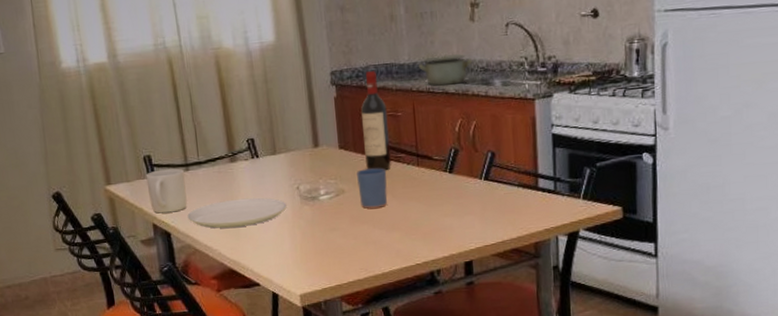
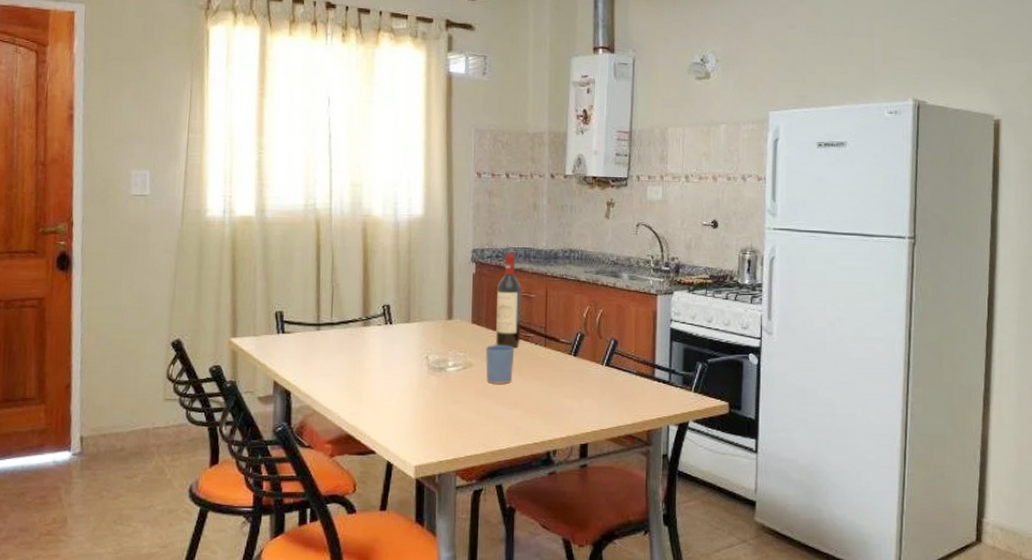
mug: present [146,168,187,214] -> none [274,327,316,371]
plate: present [187,197,287,229] -> none [311,363,414,391]
saucepan: present [418,53,473,87] -> none [554,245,605,275]

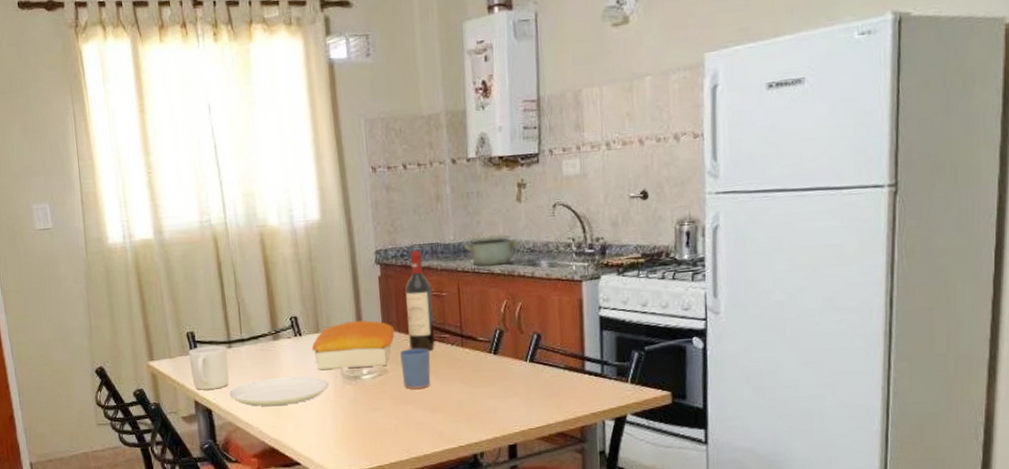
mug: none [274,327,316,371] -> present [188,345,229,390]
plate: none [311,363,414,391] -> present [229,376,329,406]
bread loaf: none [400,314,483,360] -> present [311,320,395,370]
saucepan: none [554,245,605,275] -> present [463,234,519,268]

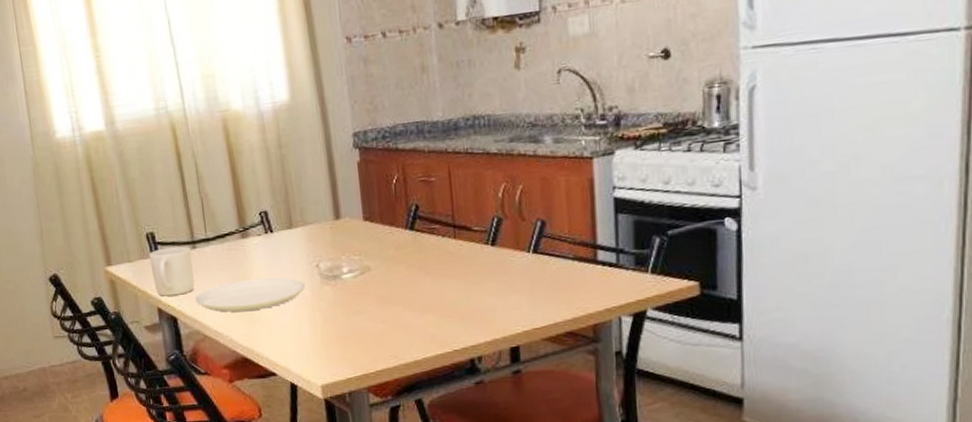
bread loaf: present [311,320,395,370] -> none [284,212,378,270]
mug: present [400,348,431,389] -> none [384,241,420,288]
wine bottle: present [405,250,435,350] -> none [388,130,424,244]
saucepan: present [463,234,519,268] -> none [453,107,519,147]

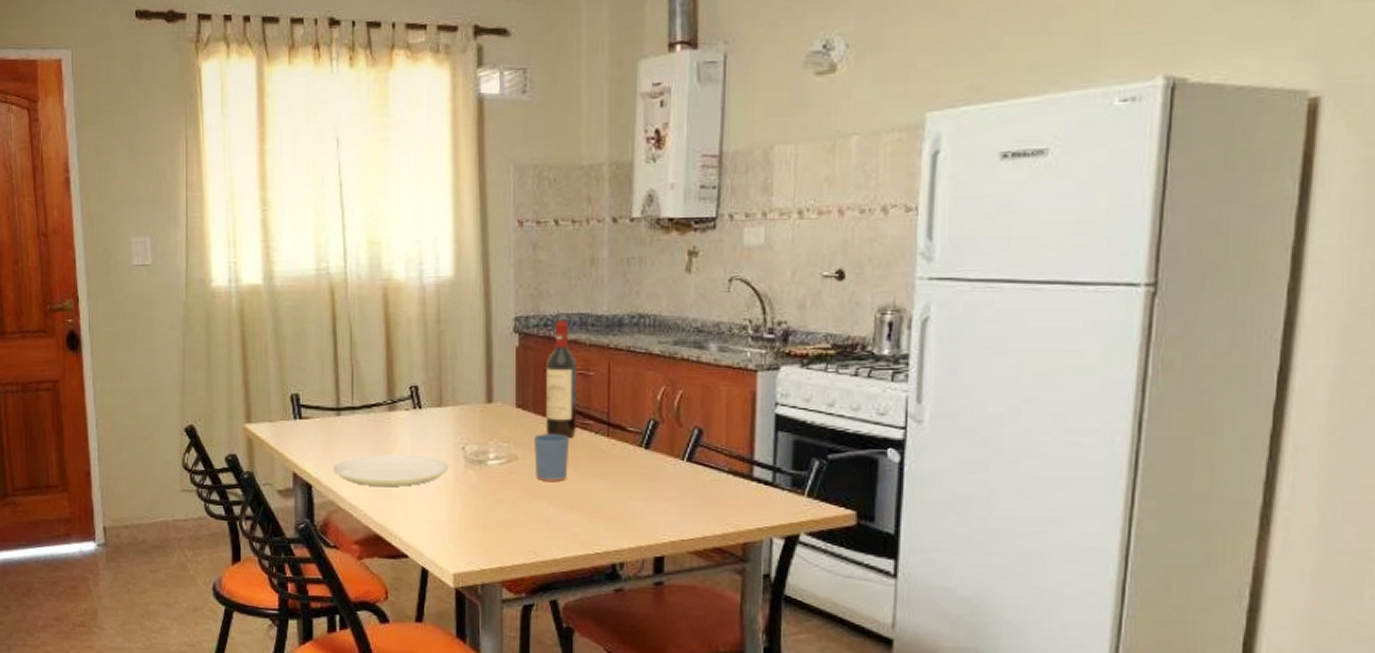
mug: present [149,246,195,297] -> none [291,411,336,462]
mug: none [384,241,420,288] -> present [534,434,570,481]
wine bottle: none [388,130,424,244] -> present [546,321,577,437]

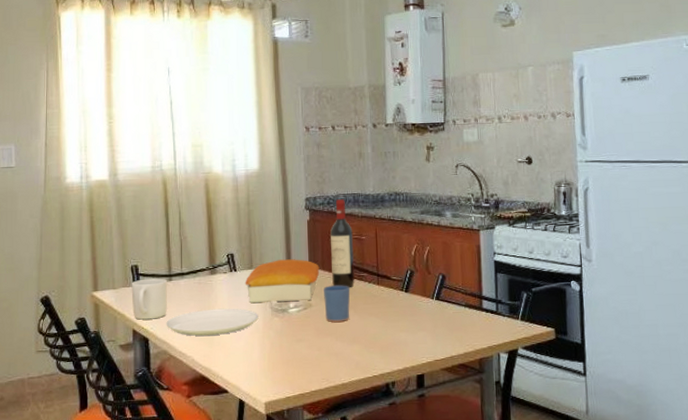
mug: none [291,411,336,462] -> present [131,278,168,320]
bread loaf: none [432,396,530,452] -> present [245,259,320,303]

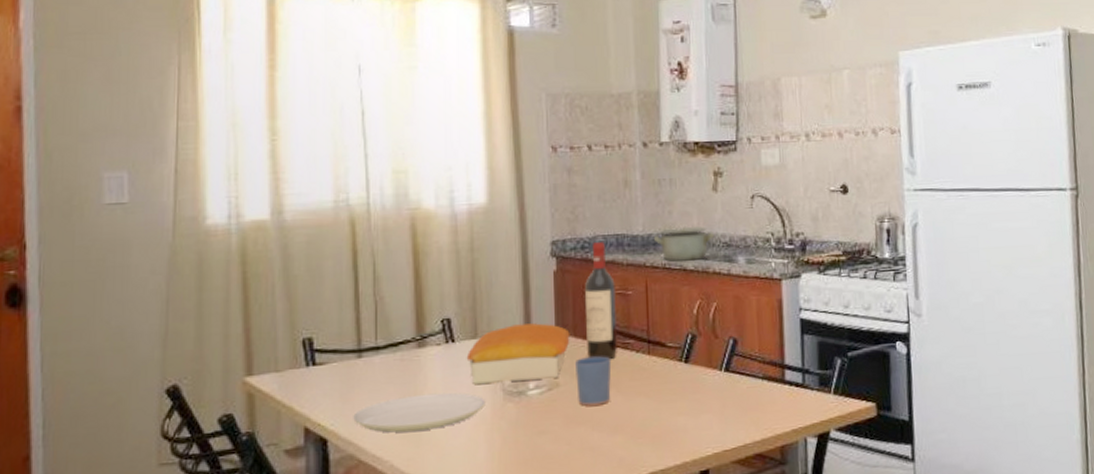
mug: present [131,278,168,320] -> none [302,354,356,414]
saucepan: none [381,188,428,216] -> present [653,226,715,263]

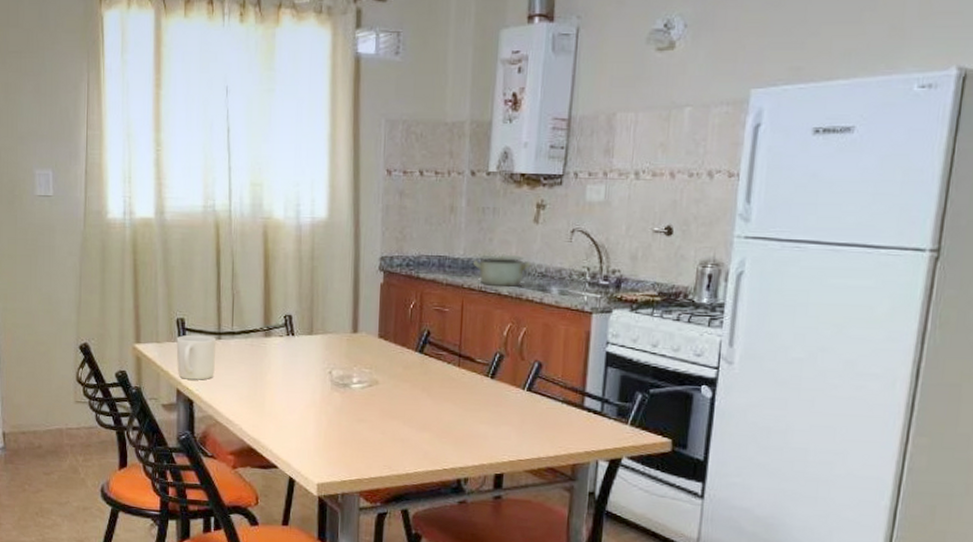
mug: none [302,354,356,414] -> present [176,334,217,380]
plate: present [353,392,486,433] -> none [213,375,317,405]
bread loaf: present [466,323,570,384] -> none [303,327,391,378]
mug: present [575,356,612,406] -> none [393,362,425,405]
wine bottle: present [585,242,617,359] -> none [404,261,434,366]

